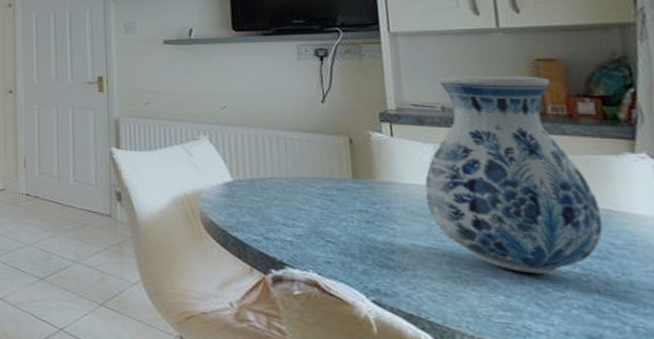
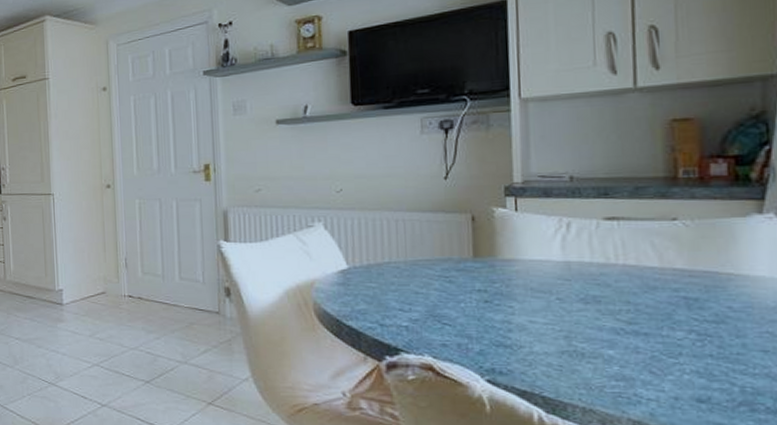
vase: present [425,75,603,274] -> none [547,138,722,342]

